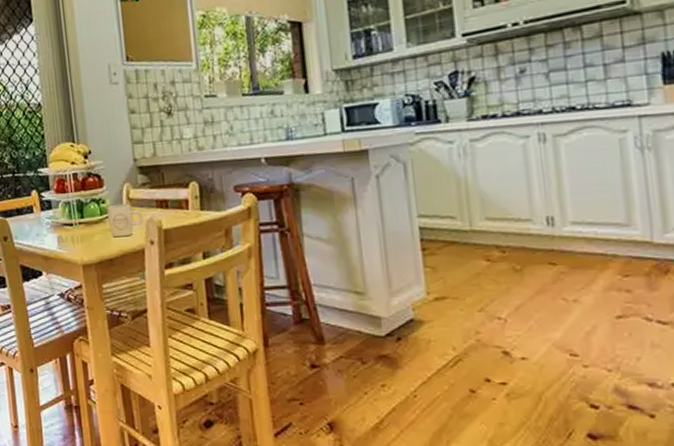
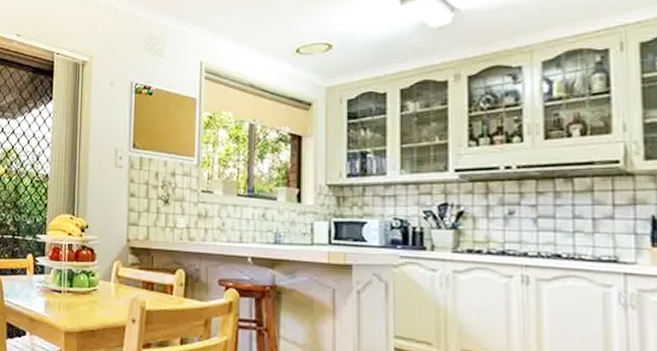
mug: present [106,203,144,238] -> none [94,279,128,312]

